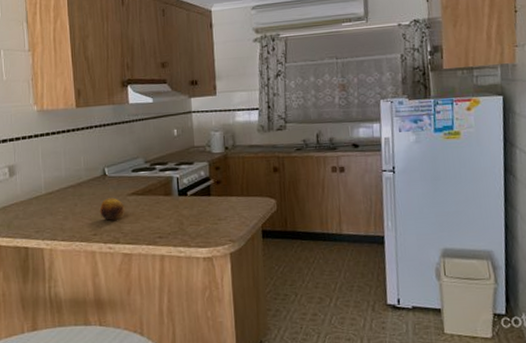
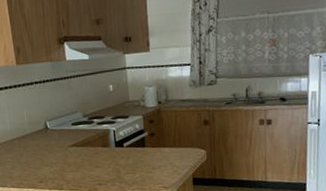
fruit: present [99,197,126,220] -> none [43,149,68,169]

